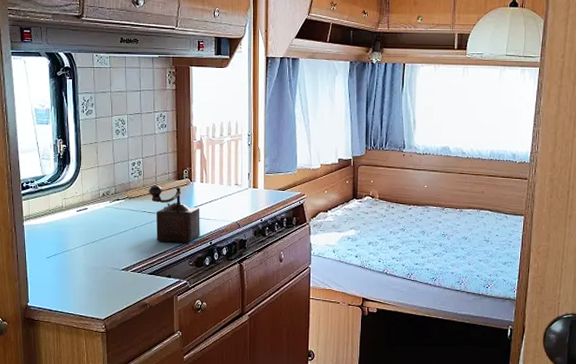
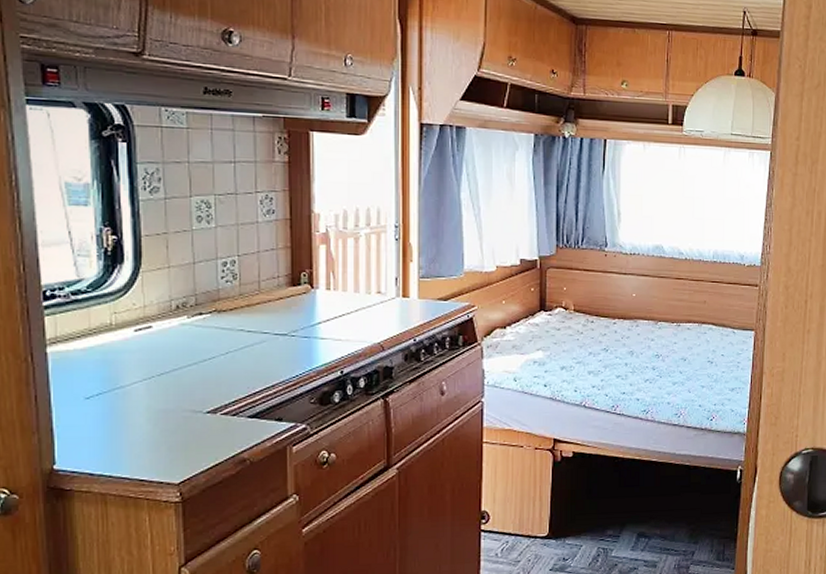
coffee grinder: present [148,185,200,244] -> none [247,293,326,374]

